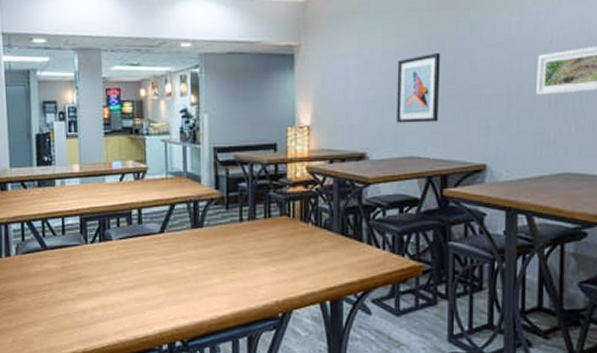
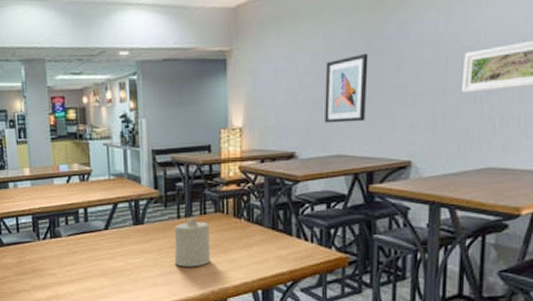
candle: none [235,221,274,275] -> present [174,217,210,267]

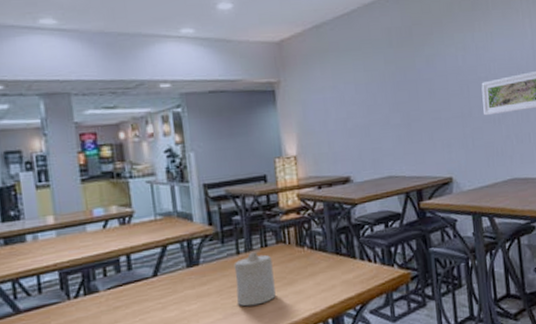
wall art: present [325,54,368,123] -> none [368,84,409,148]

